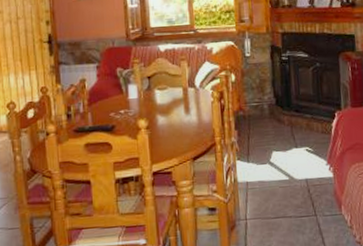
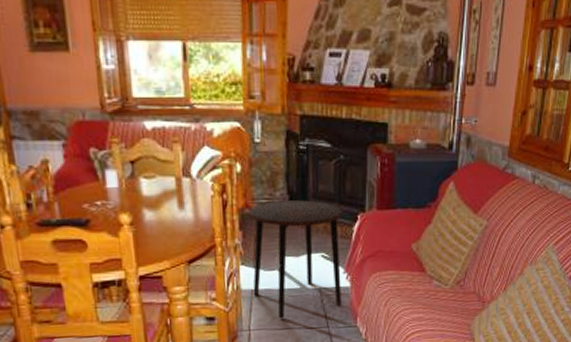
side table: none [242,102,327,208] -> present [249,200,342,319]

